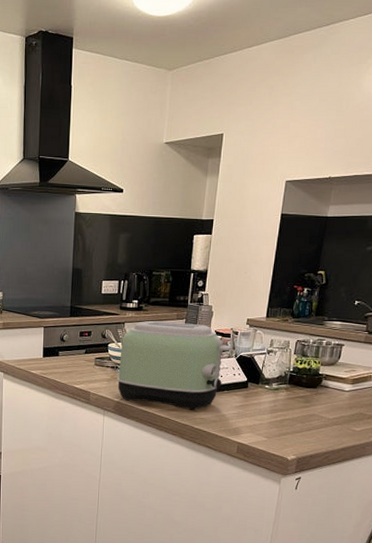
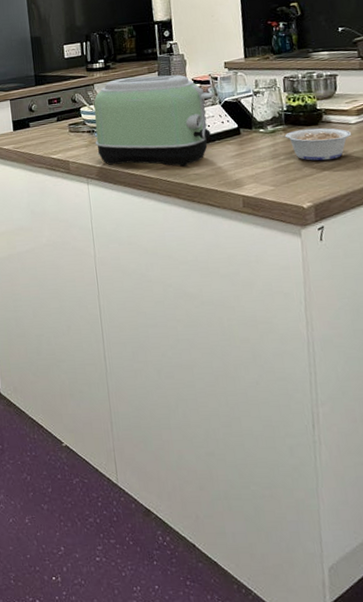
legume: none [278,390,344,421] -> present [275,128,352,161]

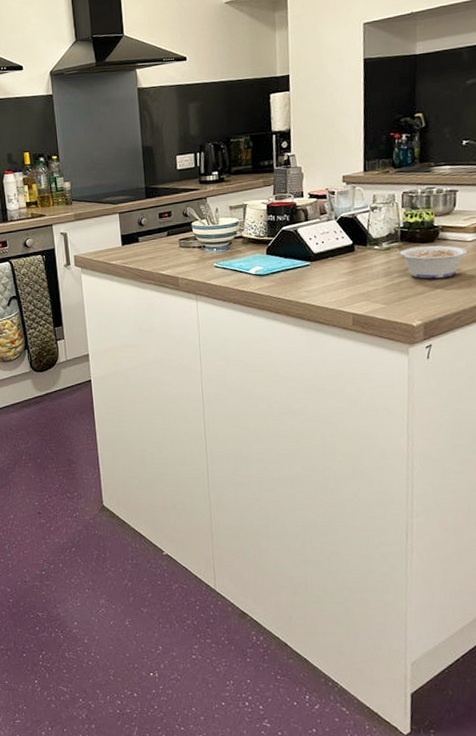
toaster: present [93,75,215,168] -> none [206,188,331,285]

